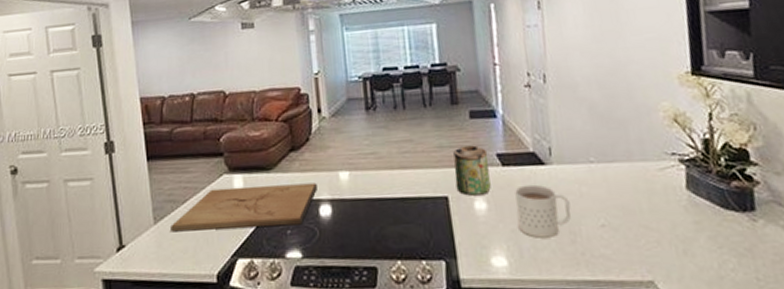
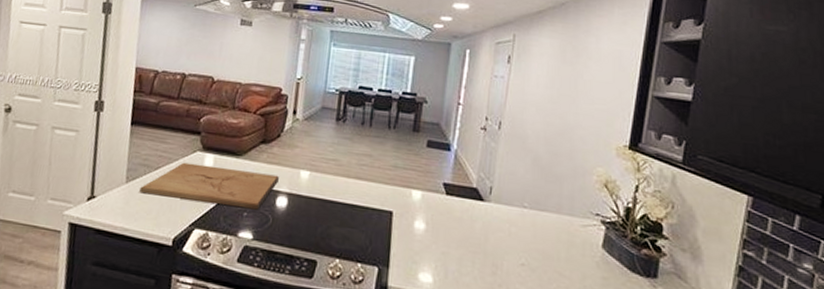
canister: present [453,145,491,196] -> none [401,170,436,217]
mug: present [515,184,571,238] -> none [449,215,498,266]

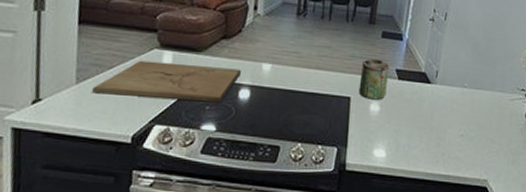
canister: none [401,170,436,217] -> present [358,59,390,100]

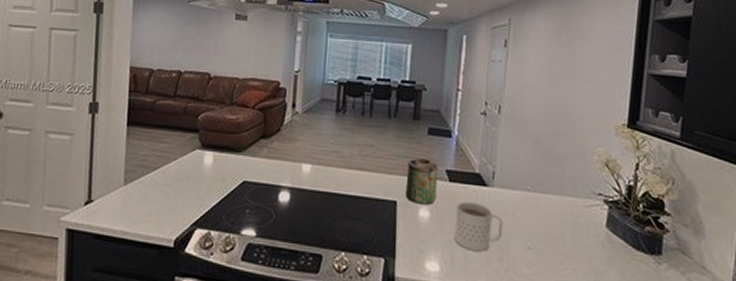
cutting board: present [92,60,241,103] -> none [138,161,281,206]
mug: none [400,97,442,139] -> present [454,201,503,252]

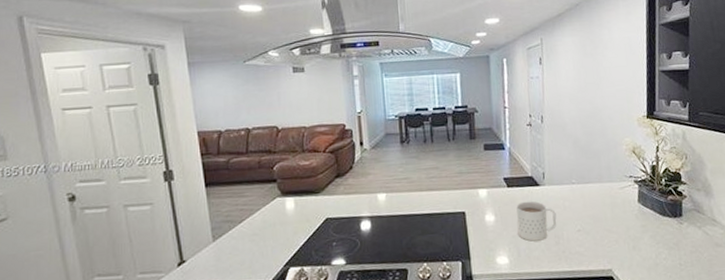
canister: present [405,158,439,205] -> none [470,171,498,211]

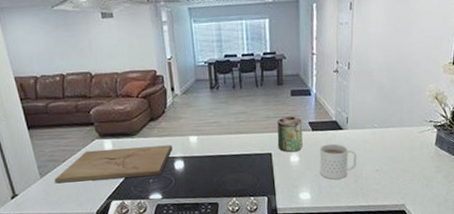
cutting board: none [228,203,359,248] -> present [55,145,172,184]
canister: none [470,171,498,211] -> present [277,116,303,152]

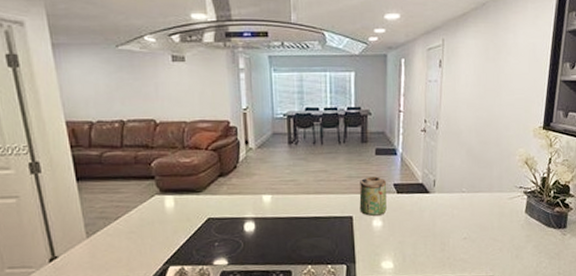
cutting board: present [55,145,172,184] -> none [104,204,243,245]
mug: present [319,143,357,180] -> none [404,208,444,248]

